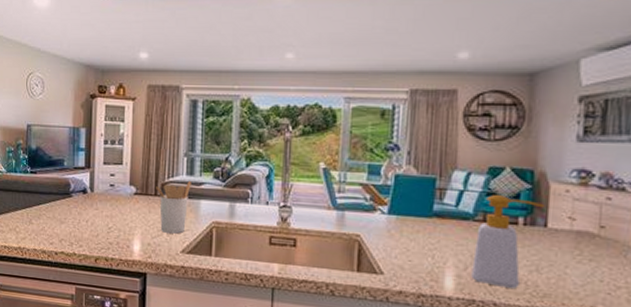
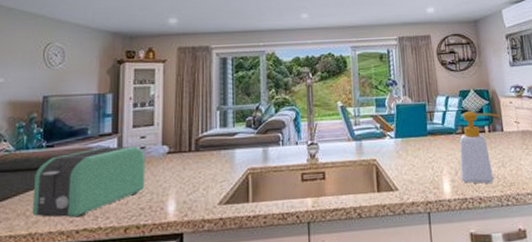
toaster: none [21,179,114,241] -> present [32,146,145,218]
utensil holder: present [156,180,191,234] -> none [190,132,225,188]

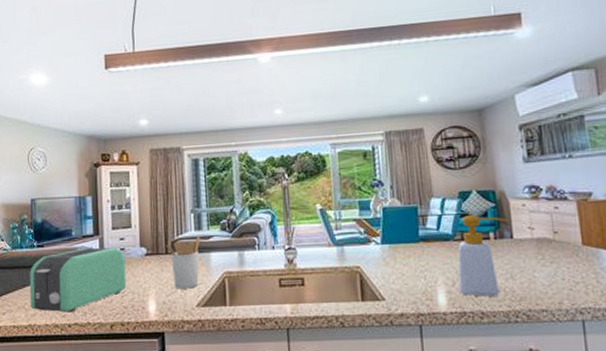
utensil holder: none [190,132,225,188] -> present [166,235,200,289]

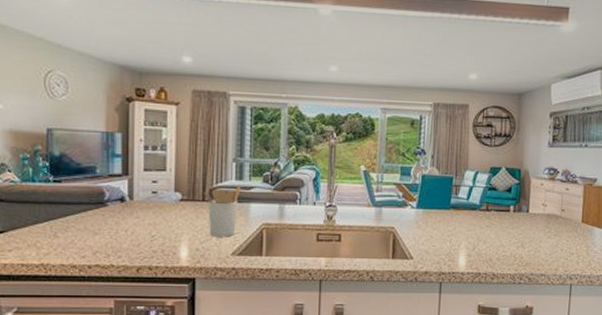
toaster: present [29,247,127,313] -> none [42,187,157,254]
soap bottle: present [458,215,508,297] -> none [478,189,527,261]

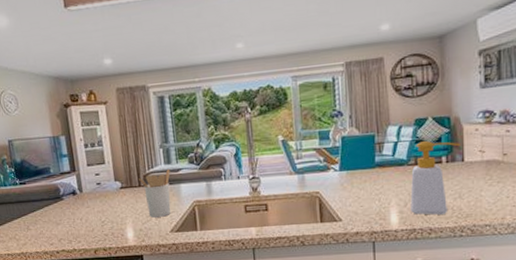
soap bottle: none [478,189,527,261] -> present [410,141,461,215]

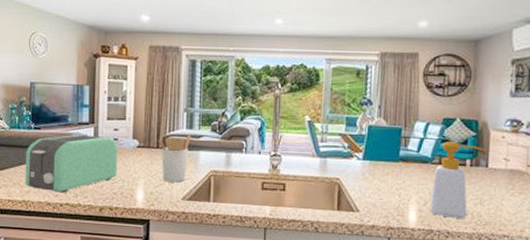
toaster: none [16,182,106,241] -> present [25,134,118,193]

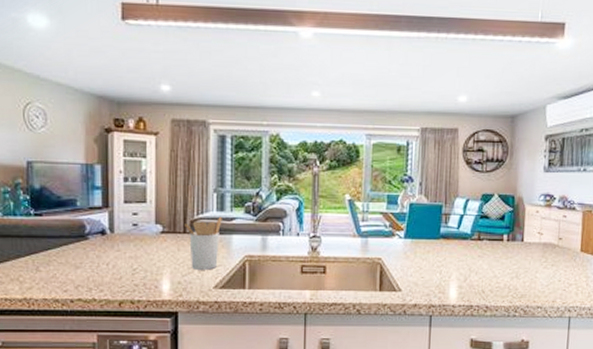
toaster: present [25,134,118,193] -> none [24,220,139,288]
soap bottle: present [430,142,486,219] -> none [470,217,522,293]

